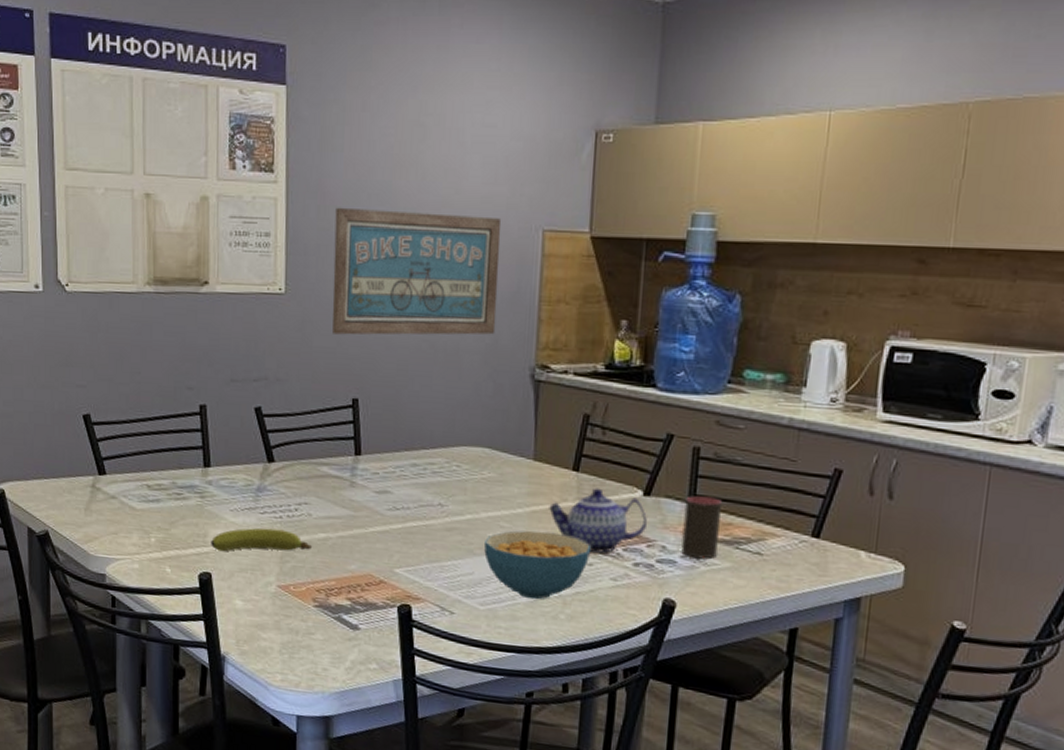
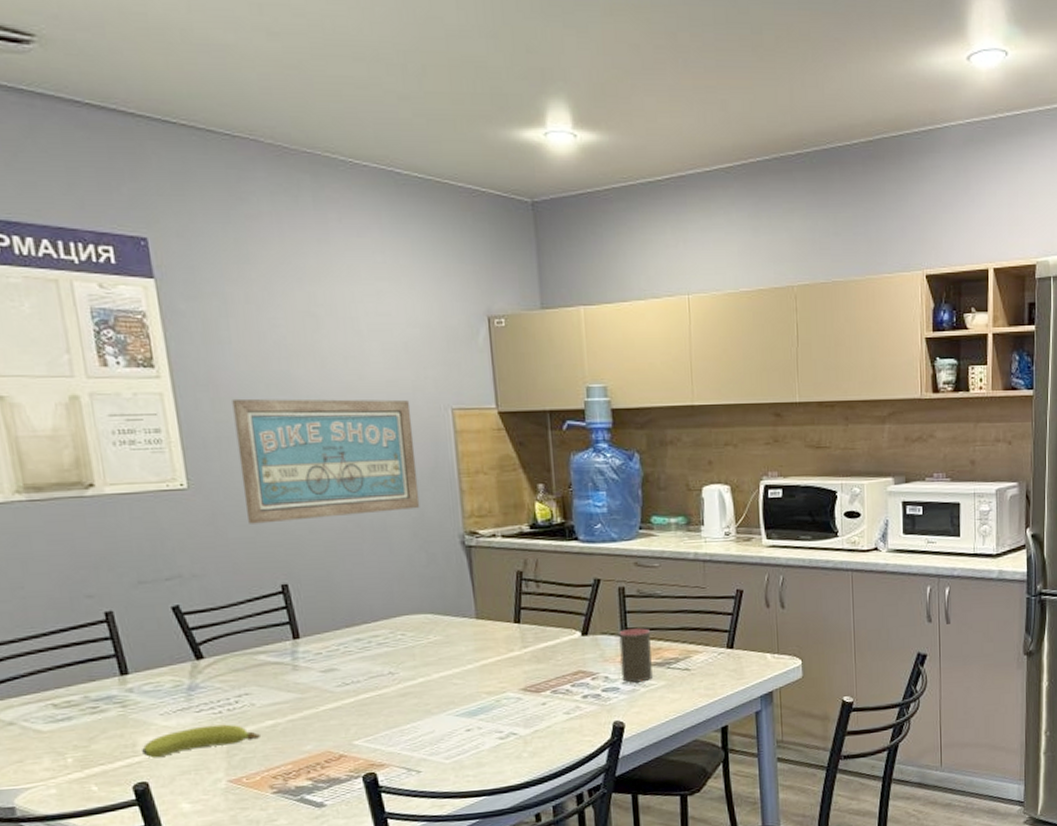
cereal bowl: present [483,530,592,600] -> none [439,681,543,745]
teapot: present [549,488,647,553] -> none [497,635,589,693]

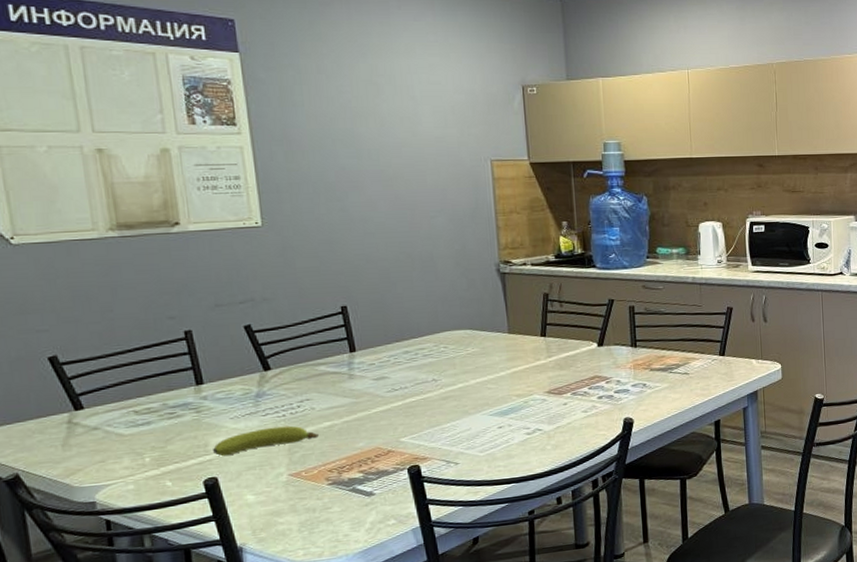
wall art: present [232,398,420,524] -> none [303,151,463,256]
cup: present [619,628,653,683] -> none [629,340,657,385]

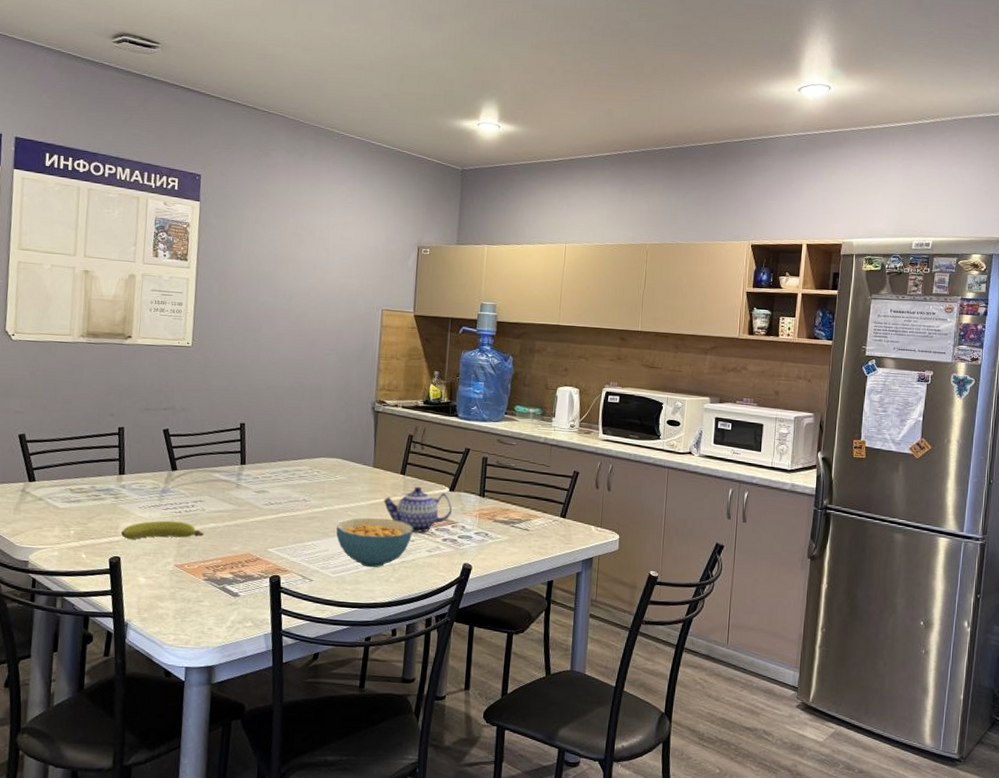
cereal bowl: none [476,385,564,440] -> present [336,517,414,568]
teapot: none [526,346,603,395] -> present [384,486,452,532]

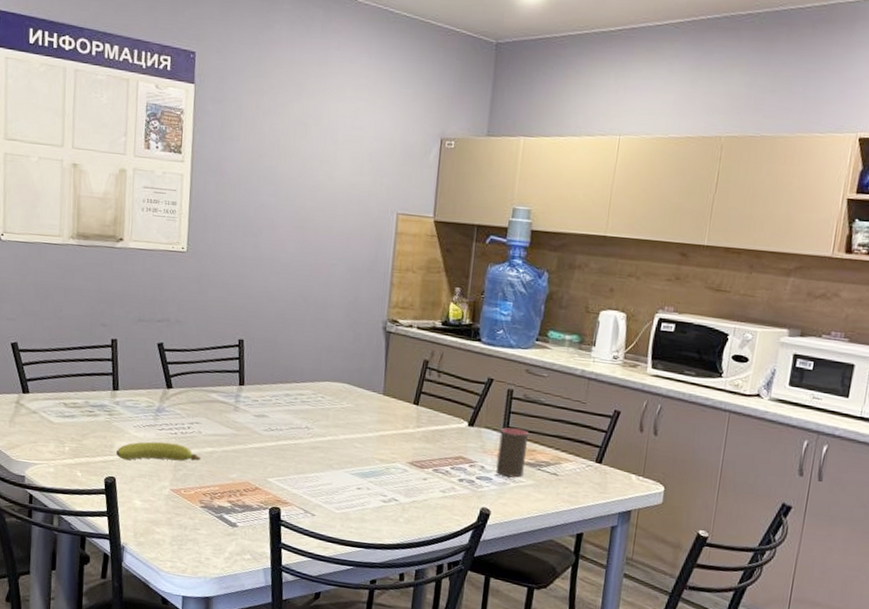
cereal bowl: present [336,517,414,568] -> none [340,450,427,506]
teapot: present [384,486,452,532] -> none [394,418,470,470]
cup: none [475,491,502,535] -> present [496,427,528,478]

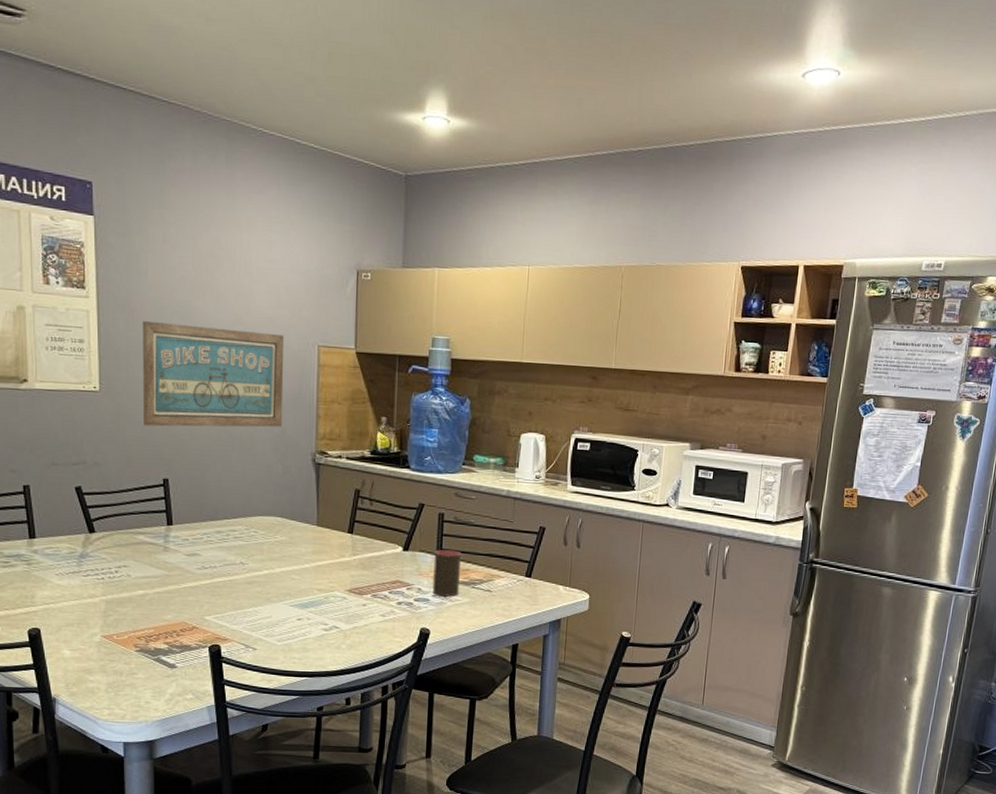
fruit: present [116,441,201,462] -> none [39,588,132,610]
wall art: none [225,185,365,294] -> present [142,320,285,428]

